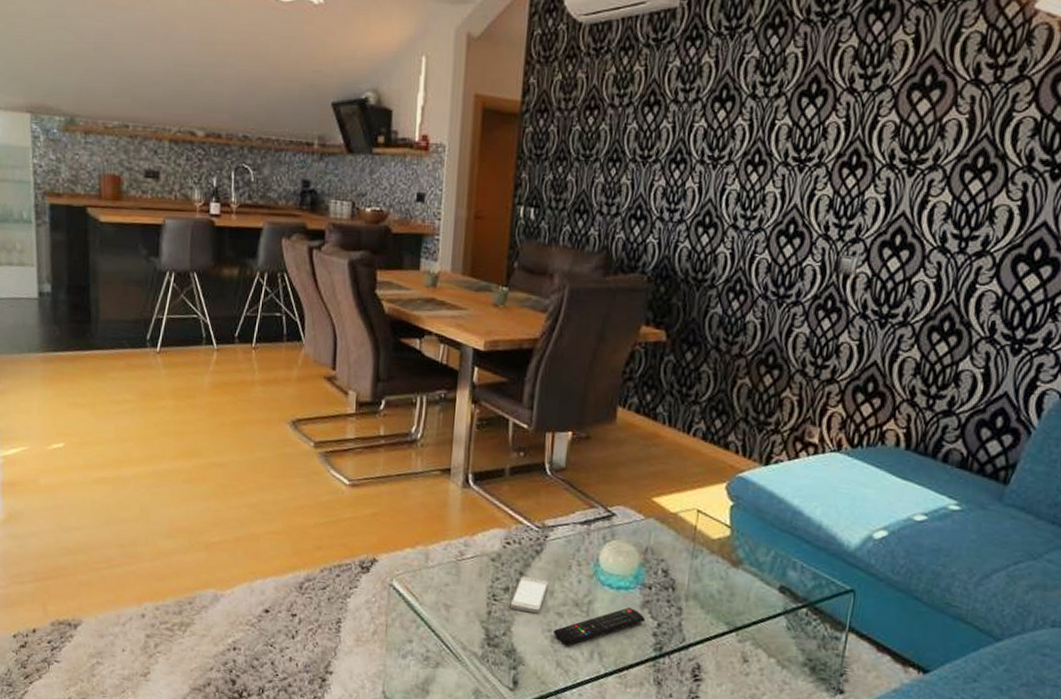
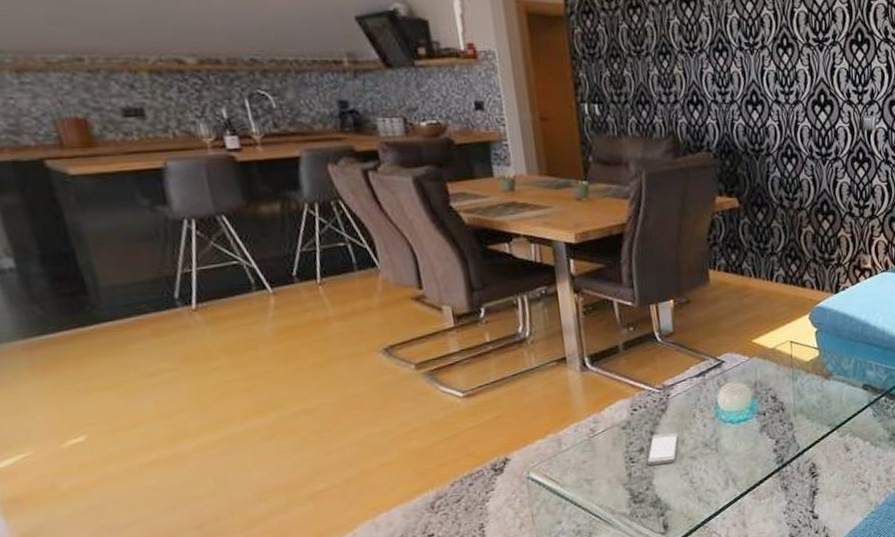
remote control: present [553,607,646,646] -> none [690,434,766,482]

